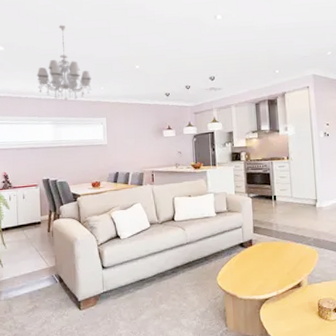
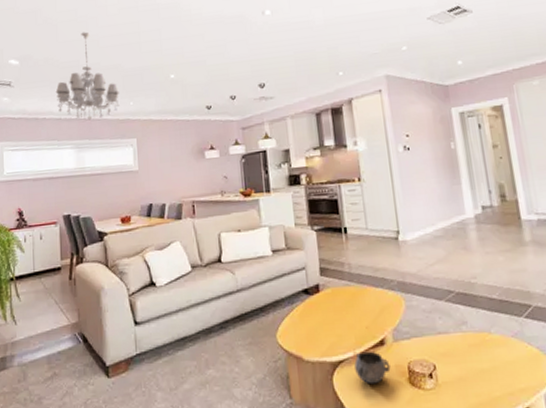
decorative bowl: none [277,291,305,317] -> present [354,351,391,385]

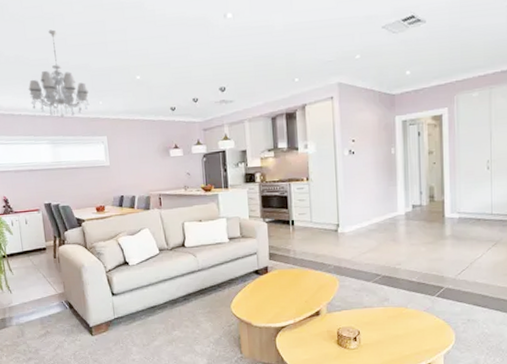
decorative bowl: present [354,351,391,385] -> none [294,319,323,345]

